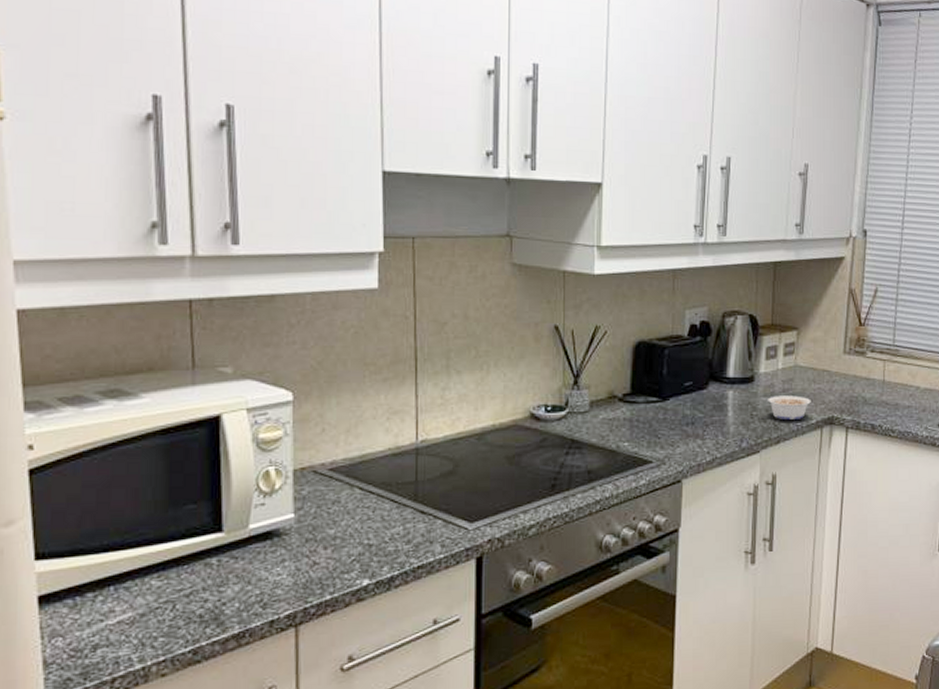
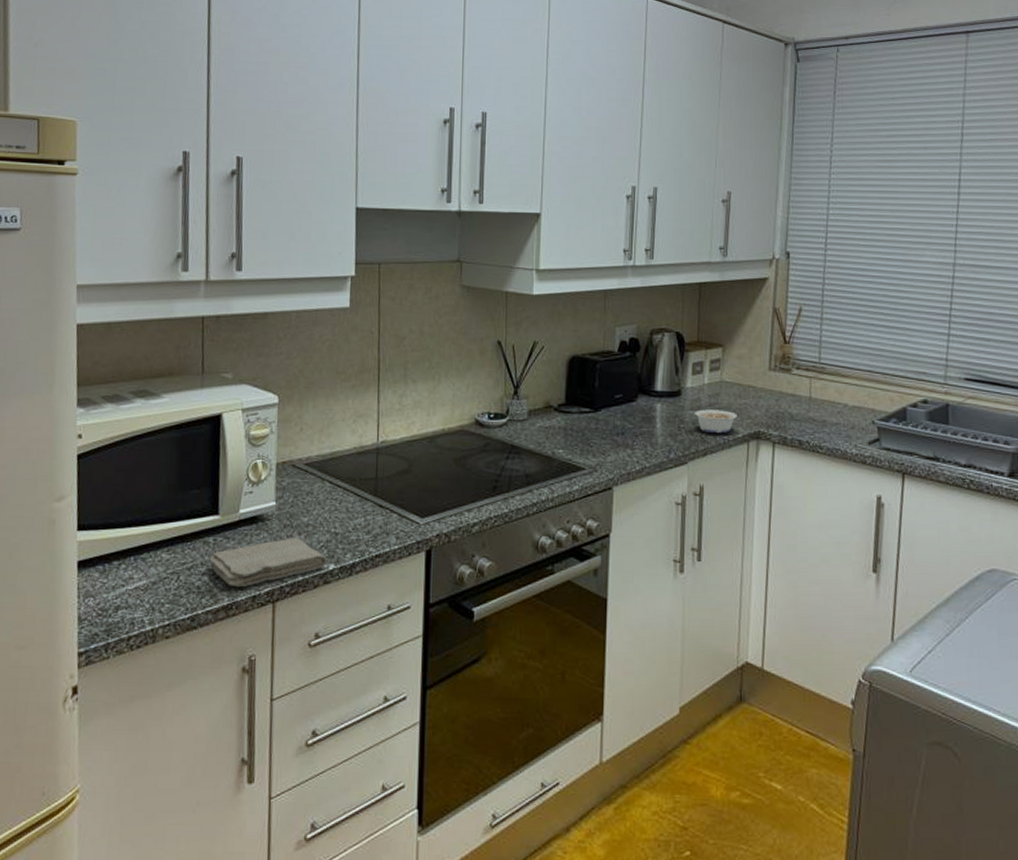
washcloth: none [213,552,360,613] -> present [209,537,327,588]

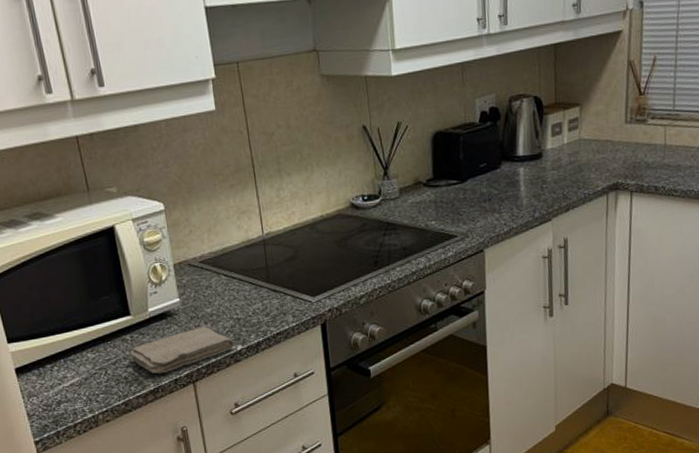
legume: present [688,409,737,433] -> none [549,166,596,190]

